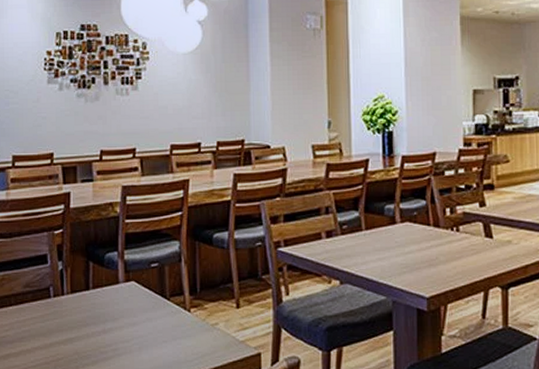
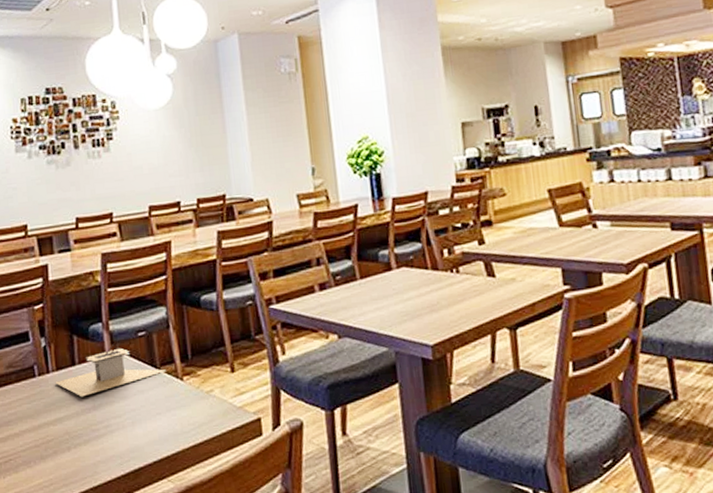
utensil holder: none [69,270,175,320] -> present [55,341,166,397]

